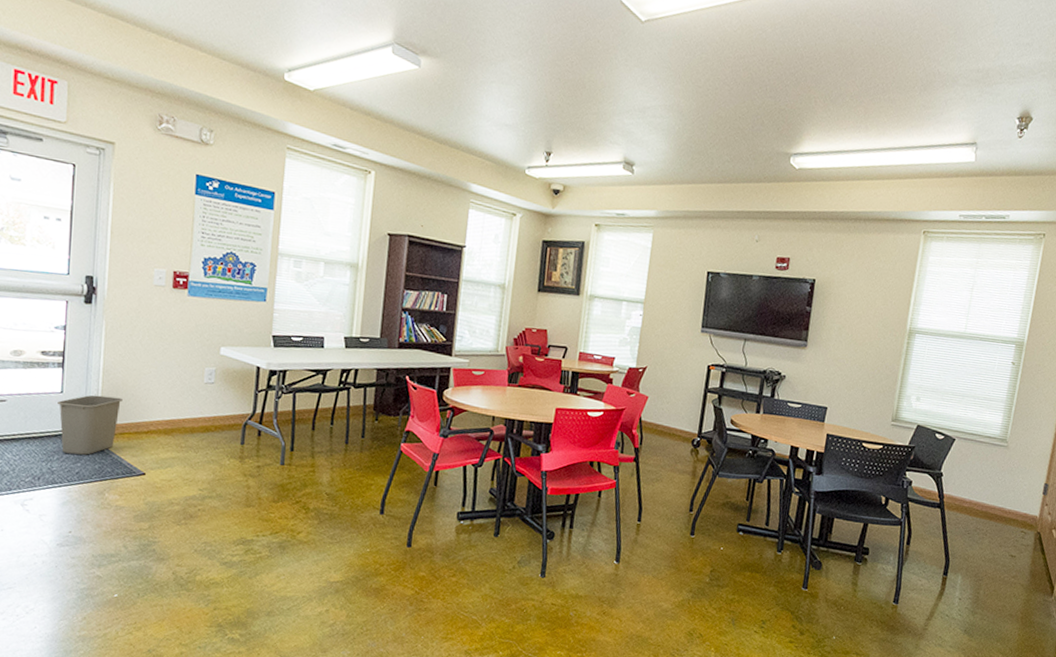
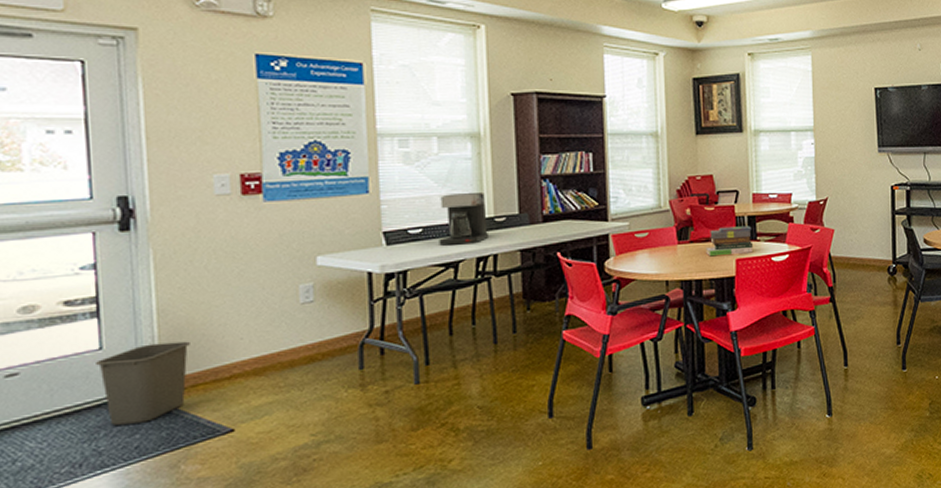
coffee maker: none [314,312,355,357] -> present [439,193,490,246]
books: none [531,377,574,405] -> present [706,226,754,257]

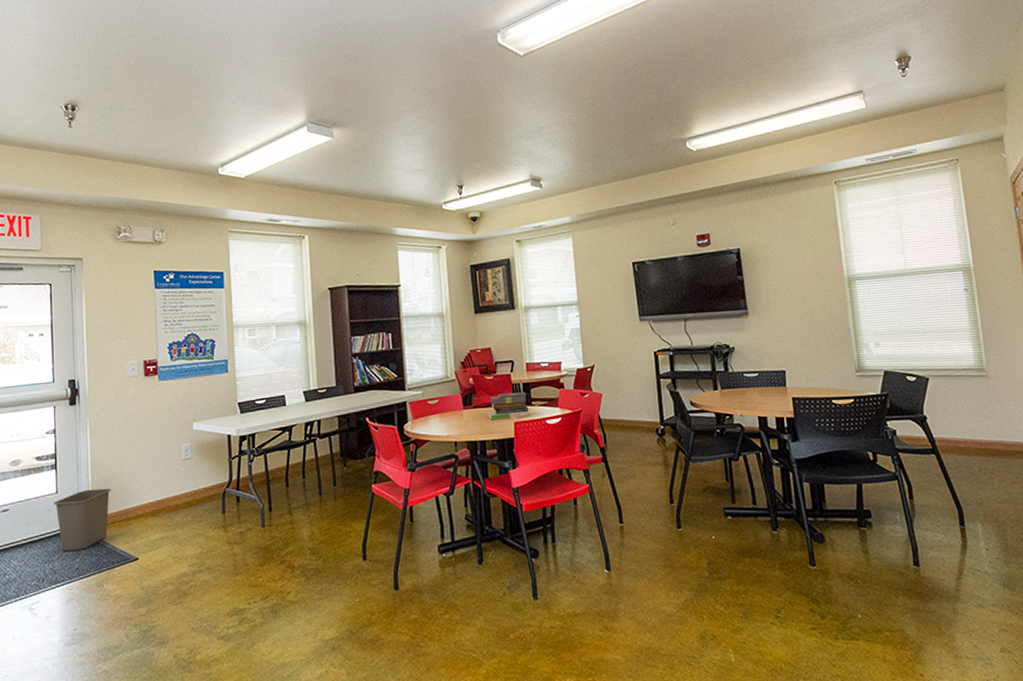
coffee maker: present [439,193,490,246] -> none [277,369,315,413]

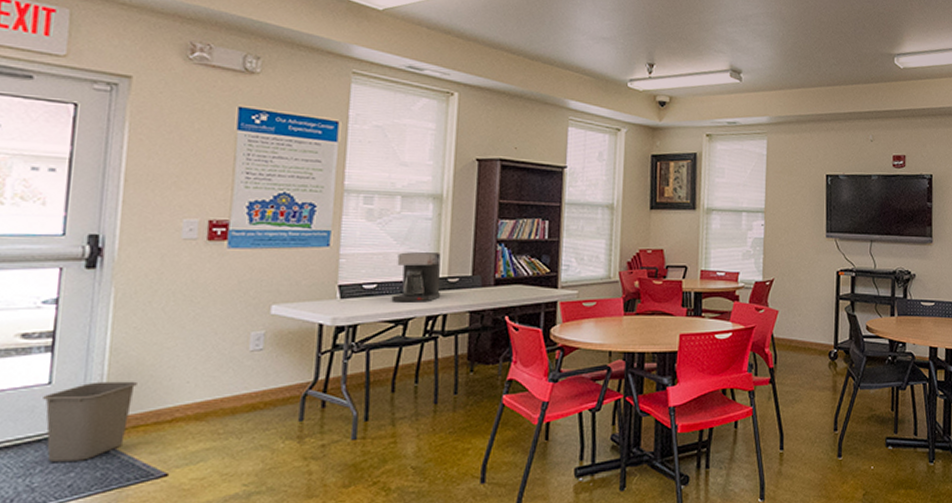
coffee maker: none [277,369,315,413] -> present [391,252,441,303]
books: present [488,392,529,420] -> none [651,301,698,330]

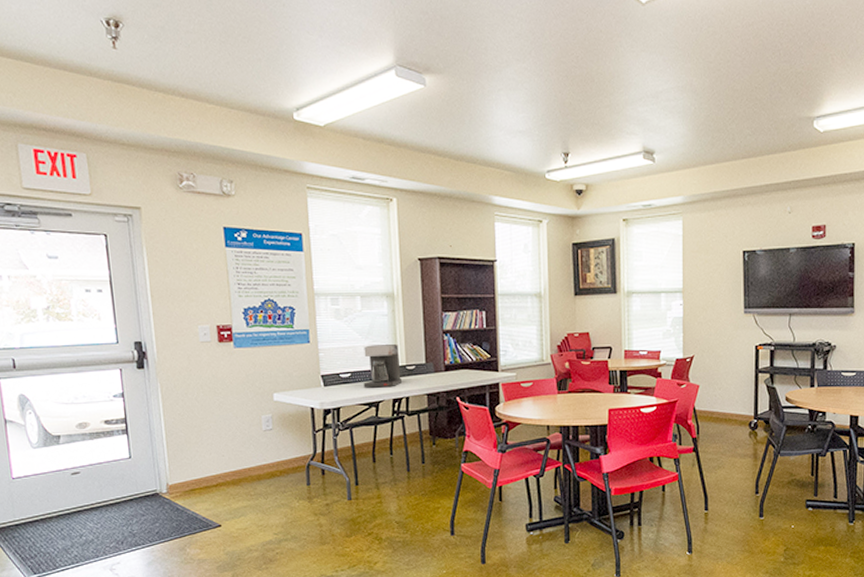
garbage can: present [43,381,137,463] -> none [127,455,188,516]

